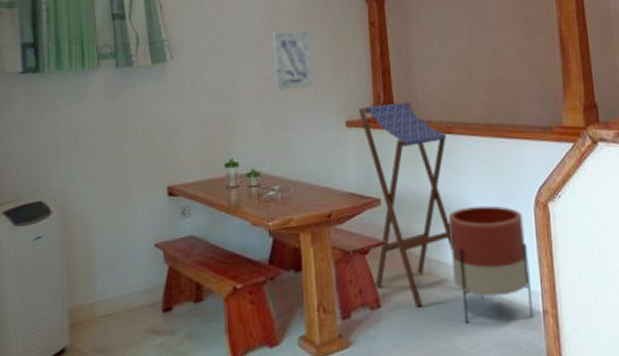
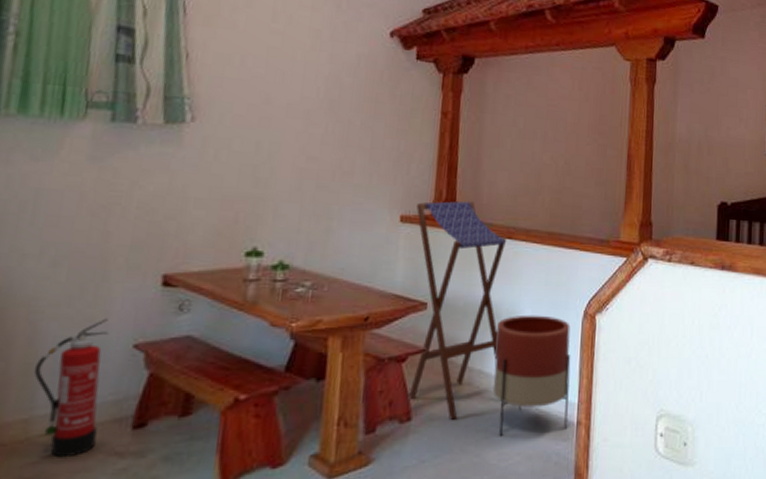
fire extinguisher: none [91,223,139,334] -> present [33,318,108,458]
wall art: present [272,31,313,91] -> none [323,108,373,175]

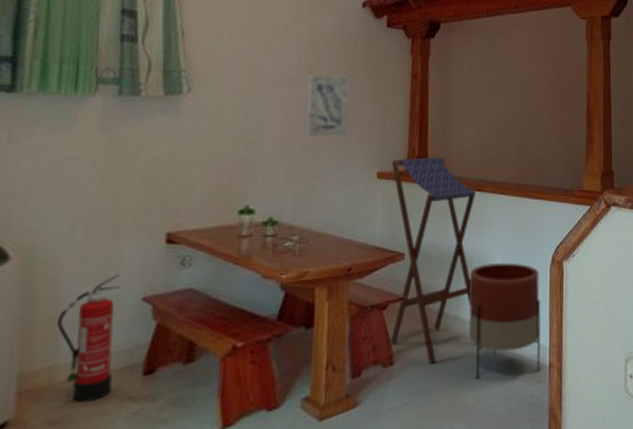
wall art: none [323,108,373,175] -> present [306,75,349,136]

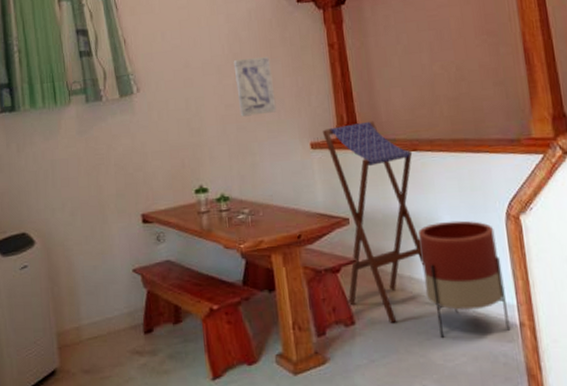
fire extinguisher: present [56,274,120,403] -> none [75,250,123,356]

